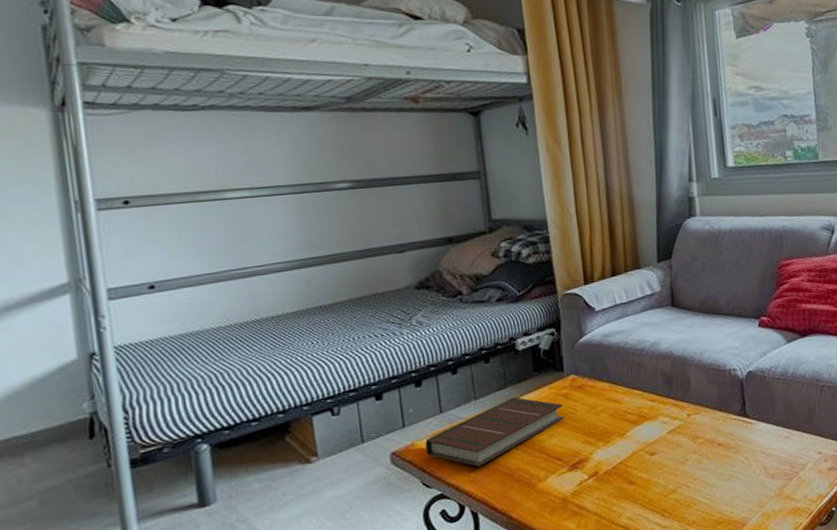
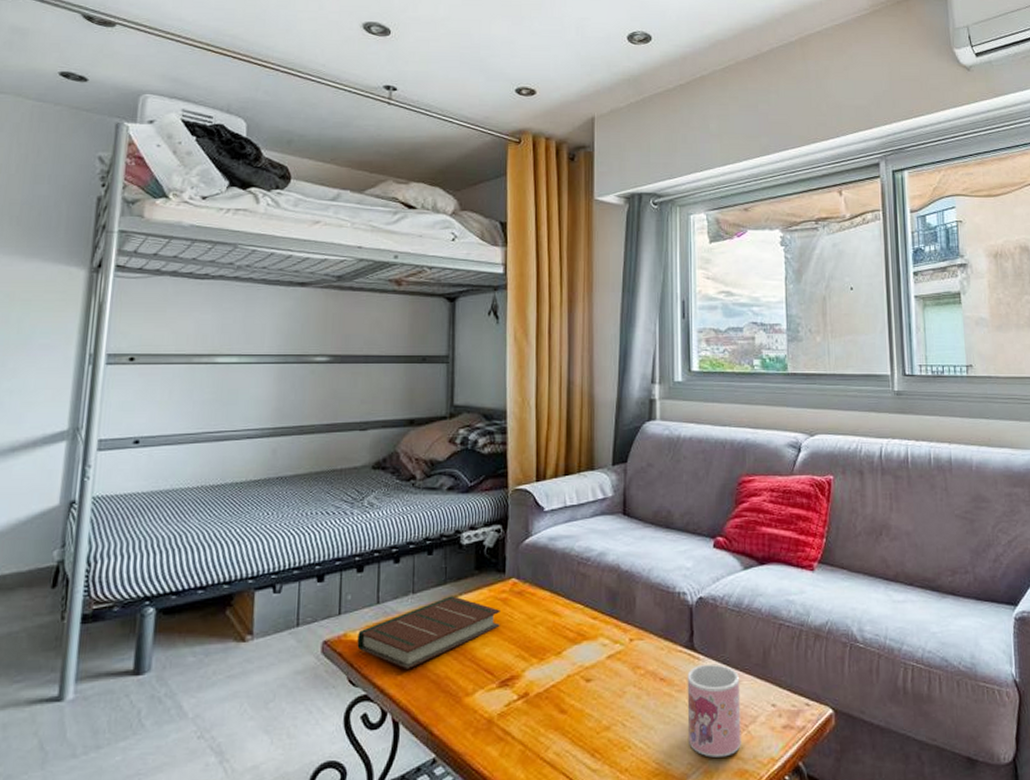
mug: none [742,425,794,502] -> present [687,663,741,757]

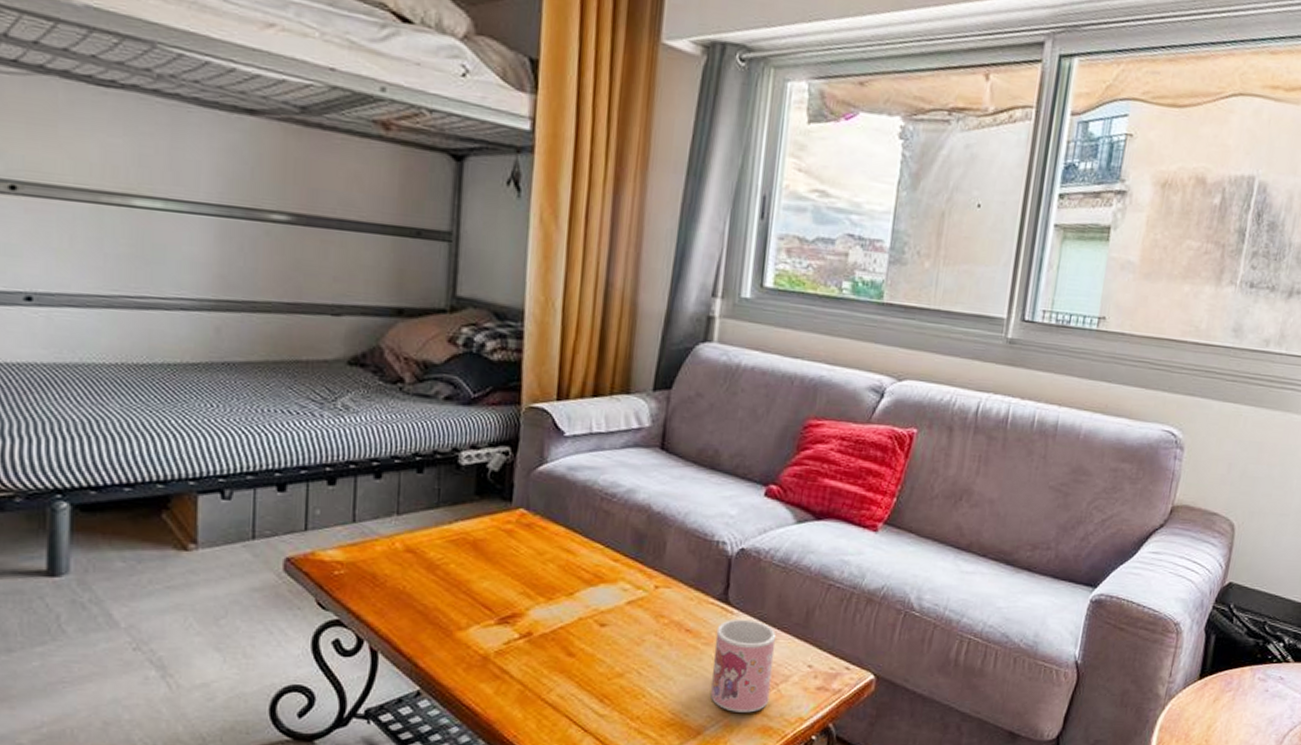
book: present [357,596,500,669] -> none [328,521,504,597]

